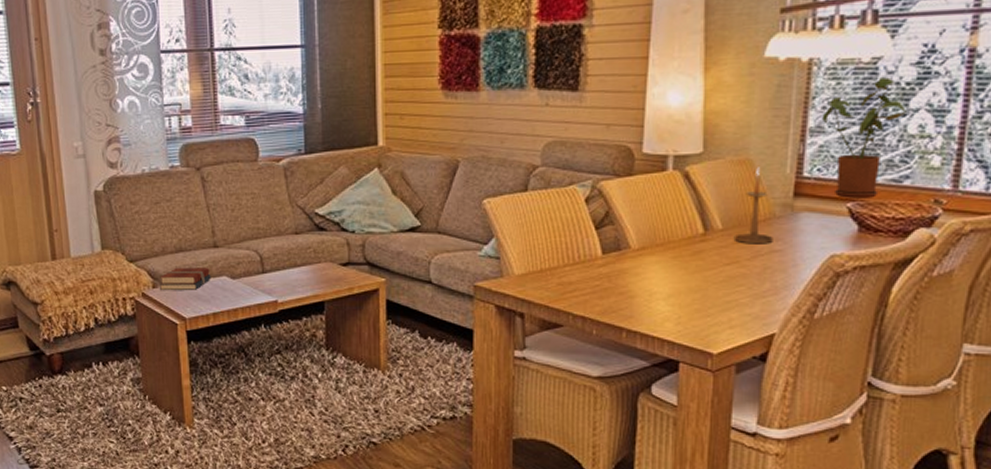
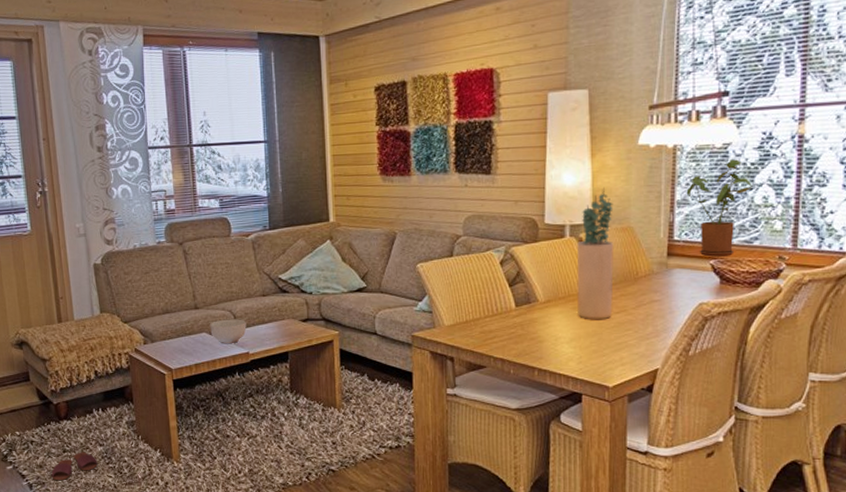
slippers: none [43,412,97,445] -> present [51,452,98,481]
books: present [159,267,211,291] -> none [149,326,193,347]
bowl: none [230,261,275,291] -> present [209,319,247,344]
vase: none [678,109,729,273] -> present [576,187,614,320]
candlestick: present [733,167,773,244] -> none [621,233,653,296]

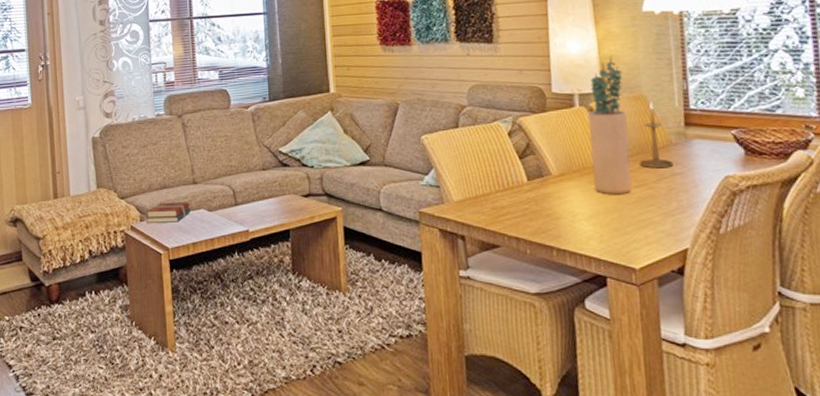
slippers: present [51,452,98,481] -> none [39,339,88,372]
books: none [149,326,193,347] -> present [145,202,191,224]
bowl: present [209,319,247,344] -> none [207,194,246,222]
candlestick: none [621,233,653,296] -> present [639,102,673,169]
house plant: present [686,159,752,257] -> none [697,25,767,127]

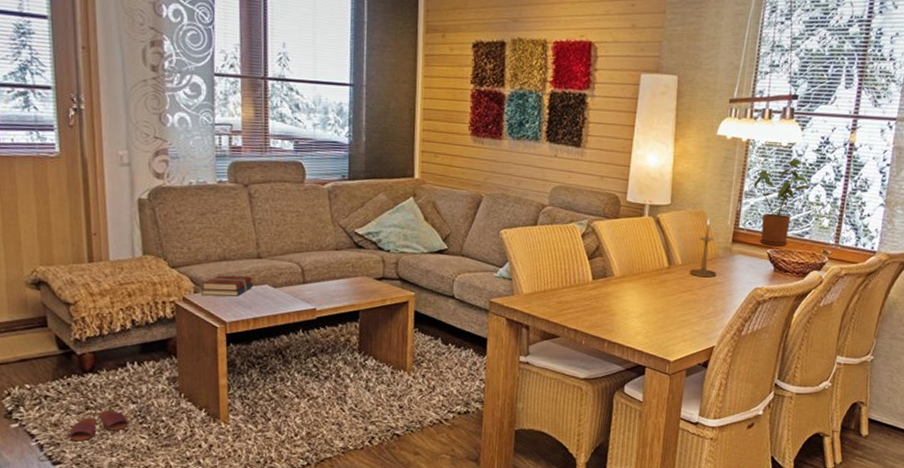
slippers: none [39,339,88,372] -> present [69,409,128,442]
vase: present [588,55,632,195] -> none [649,171,690,298]
house plant: none [697,25,767,127] -> present [753,158,809,247]

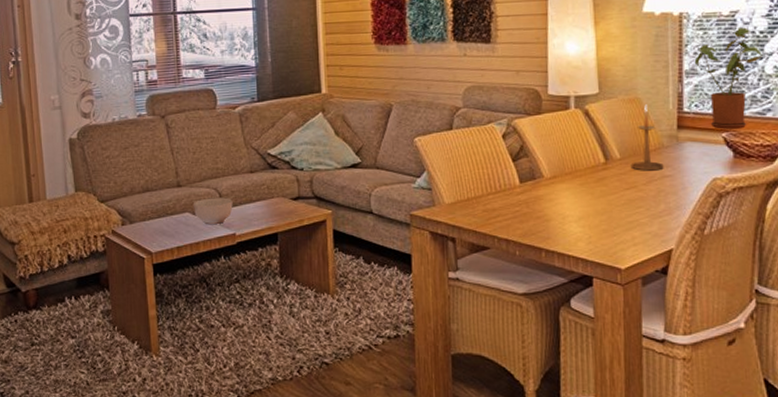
slippers: present [69,409,128,442] -> none [18,345,69,378]
books: present [200,275,253,297] -> none [127,205,175,228]
bowl: none [272,271,315,299] -> present [192,197,233,225]

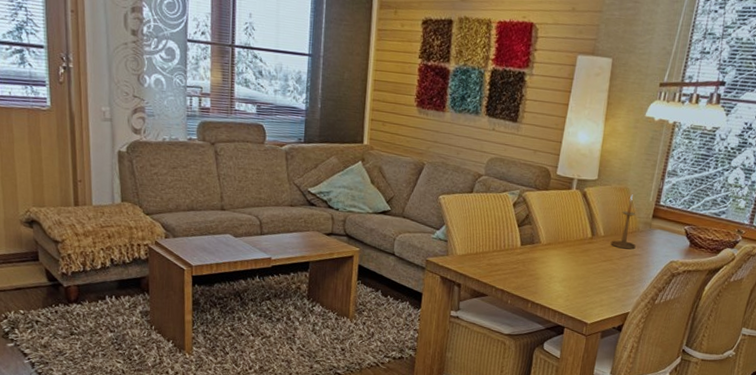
bowl: present [192,197,233,225] -> none [234,223,272,248]
house plant: present [694,27,762,130] -> none [676,142,729,225]

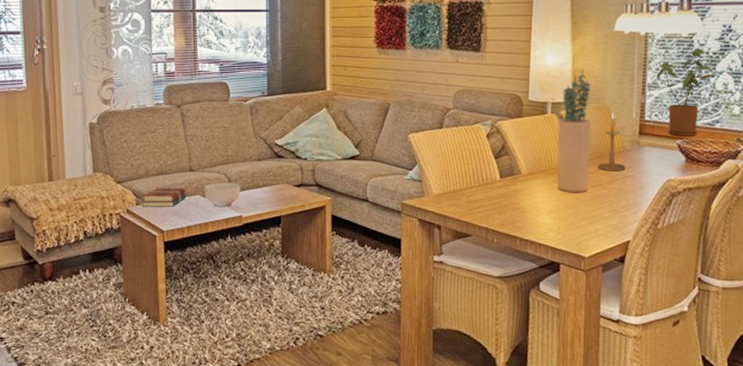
books: none [171,223,217,243] -> present [141,188,187,208]
bowl: none [234,223,272,248] -> present [203,182,241,207]
vase: none [572,149,617,266] -> present [557,68,591,193]
house plant: none [676,142,729,225] -> present [656,48,714,137]

